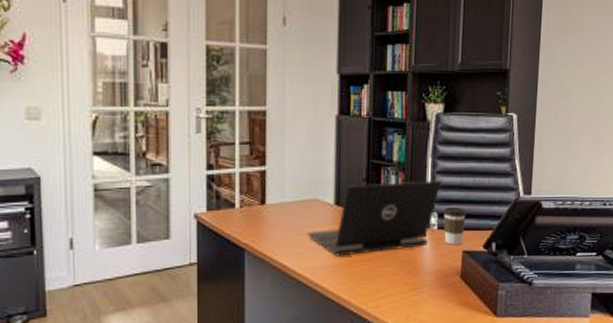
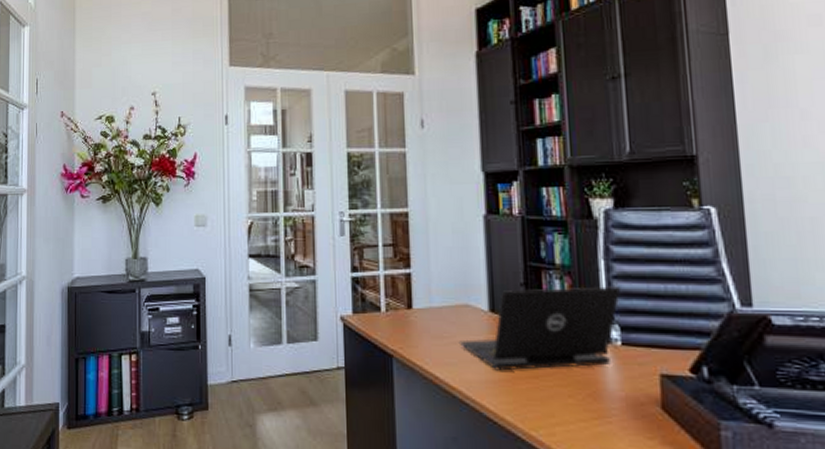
coffee cup: present [443,206,466,245] -> none [627,318,660,366]

